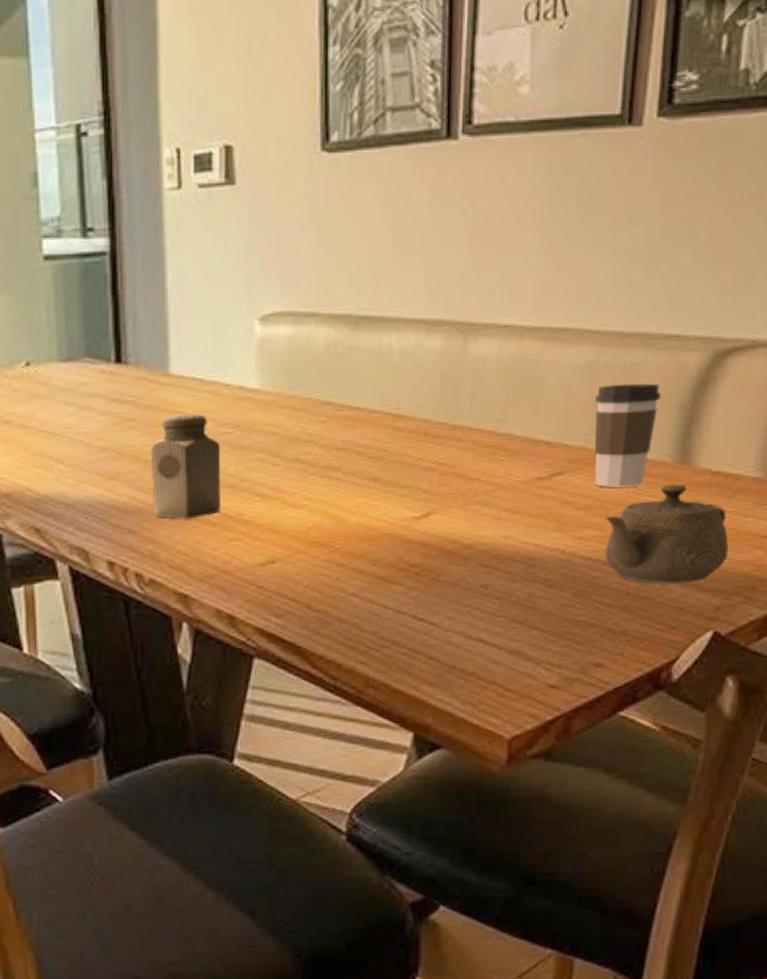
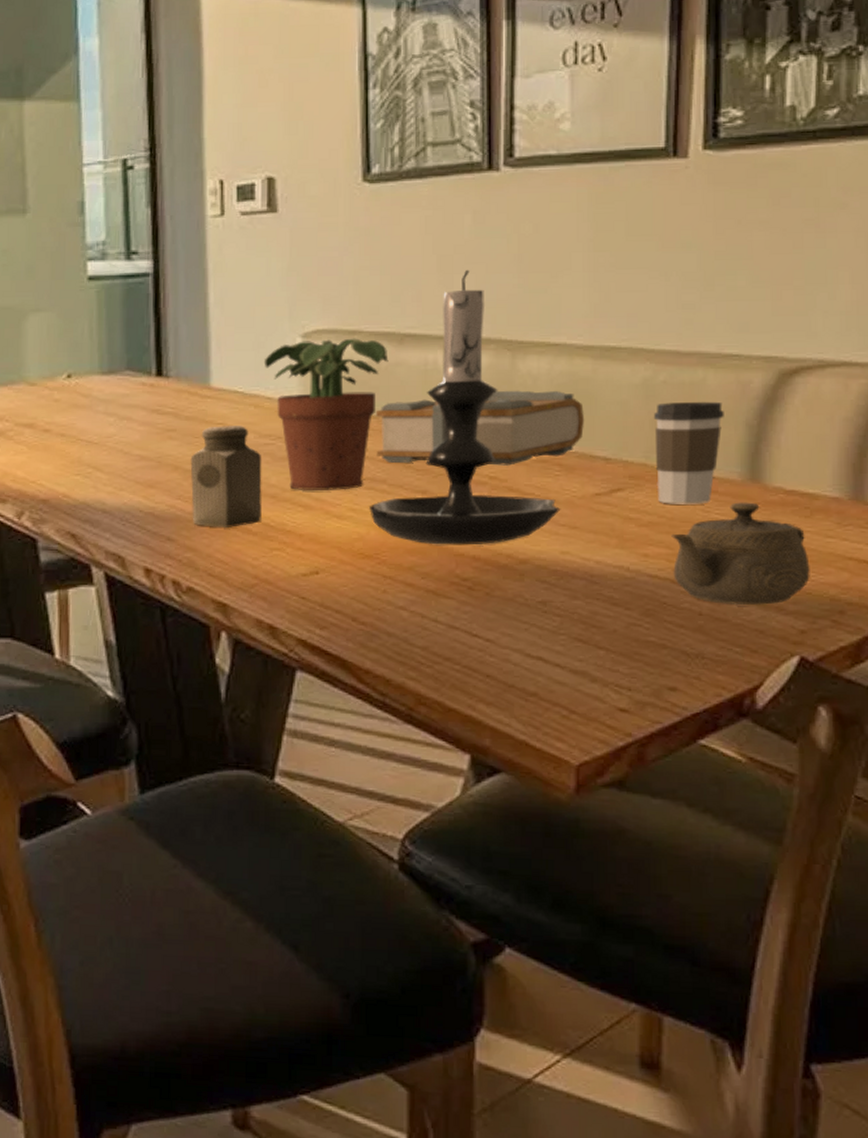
potted plant: none [222,321,345,479] -> present [264,338,389,490]
candle holder: none [324,247,503,532] -> present [369,269,560,545]
book: none [331,374,531,451] -> present [375,390,585,466]

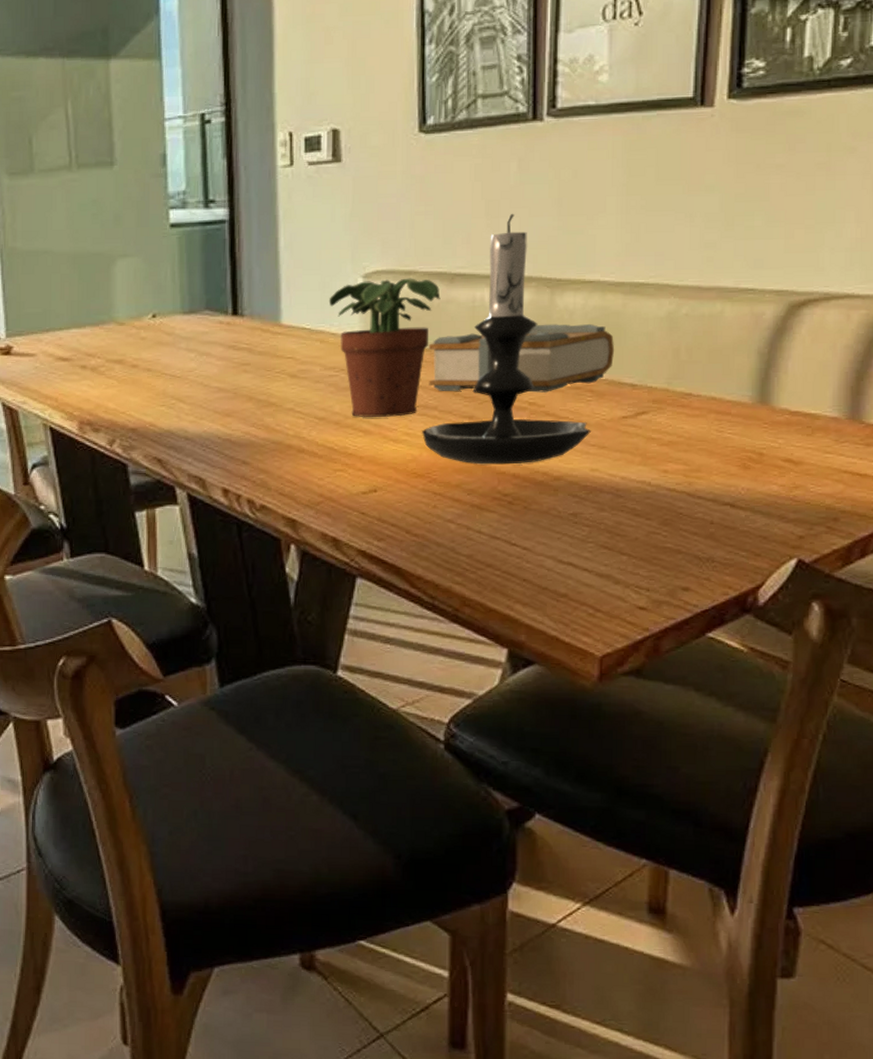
salt shaker: present [190,426,262,527] -> none [263,359,327,451]
coffee cup: present [653,401,724,504] -> none [675,332,739,425]
teapot: present [671,502,810,605] -> none [688,423,810,514]

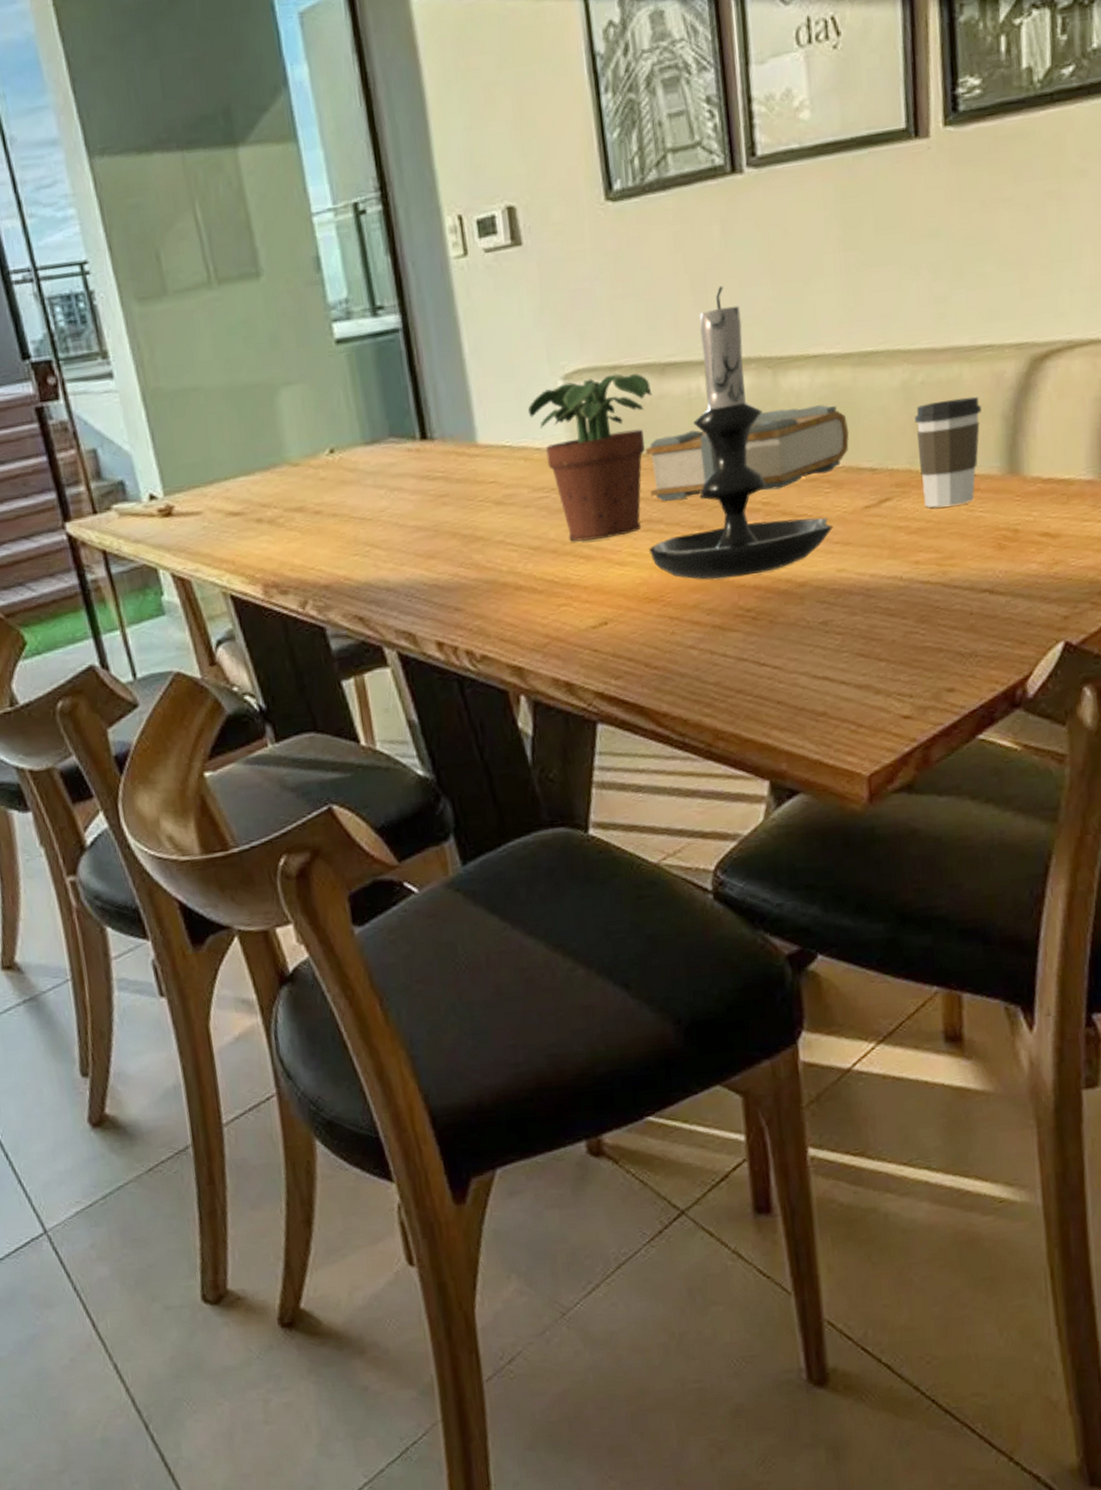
coffee cup: none [675,332,739,425] -> present [914,396,982,508]

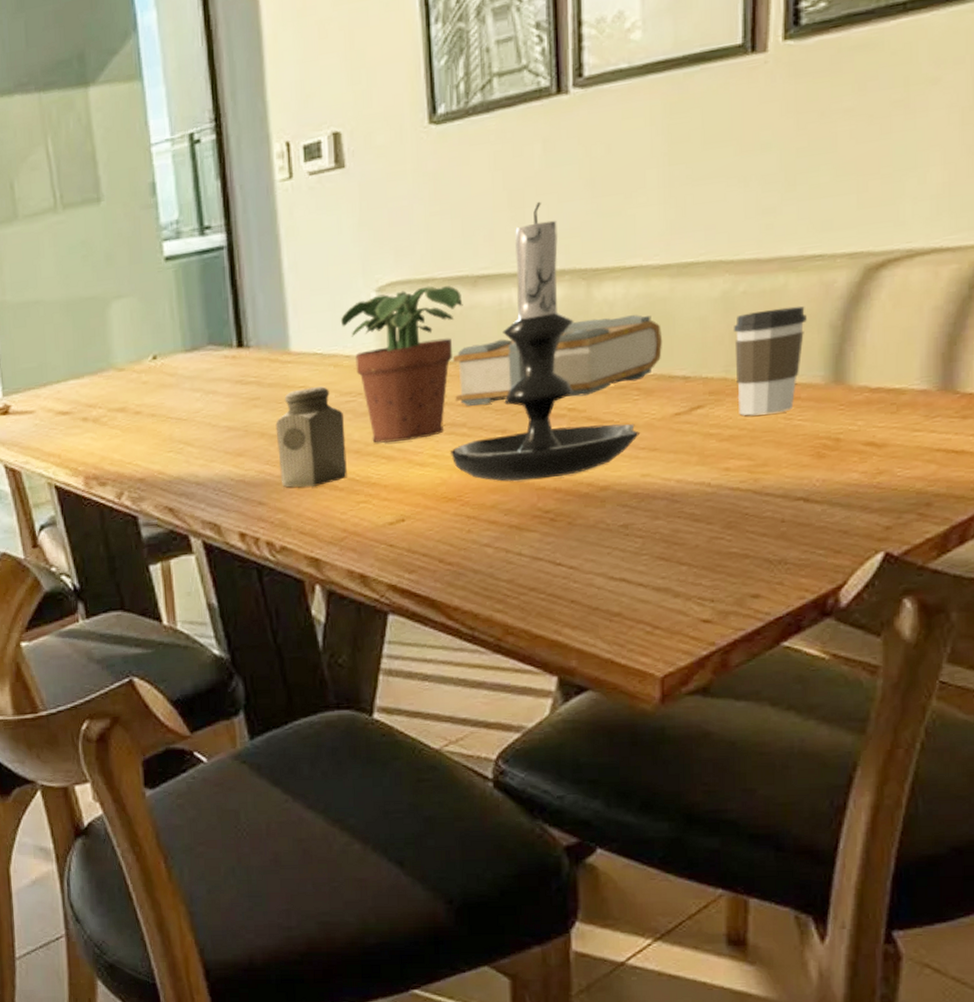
salt shaker: none [467,481,546,591] -> present [275,386,347,487]

